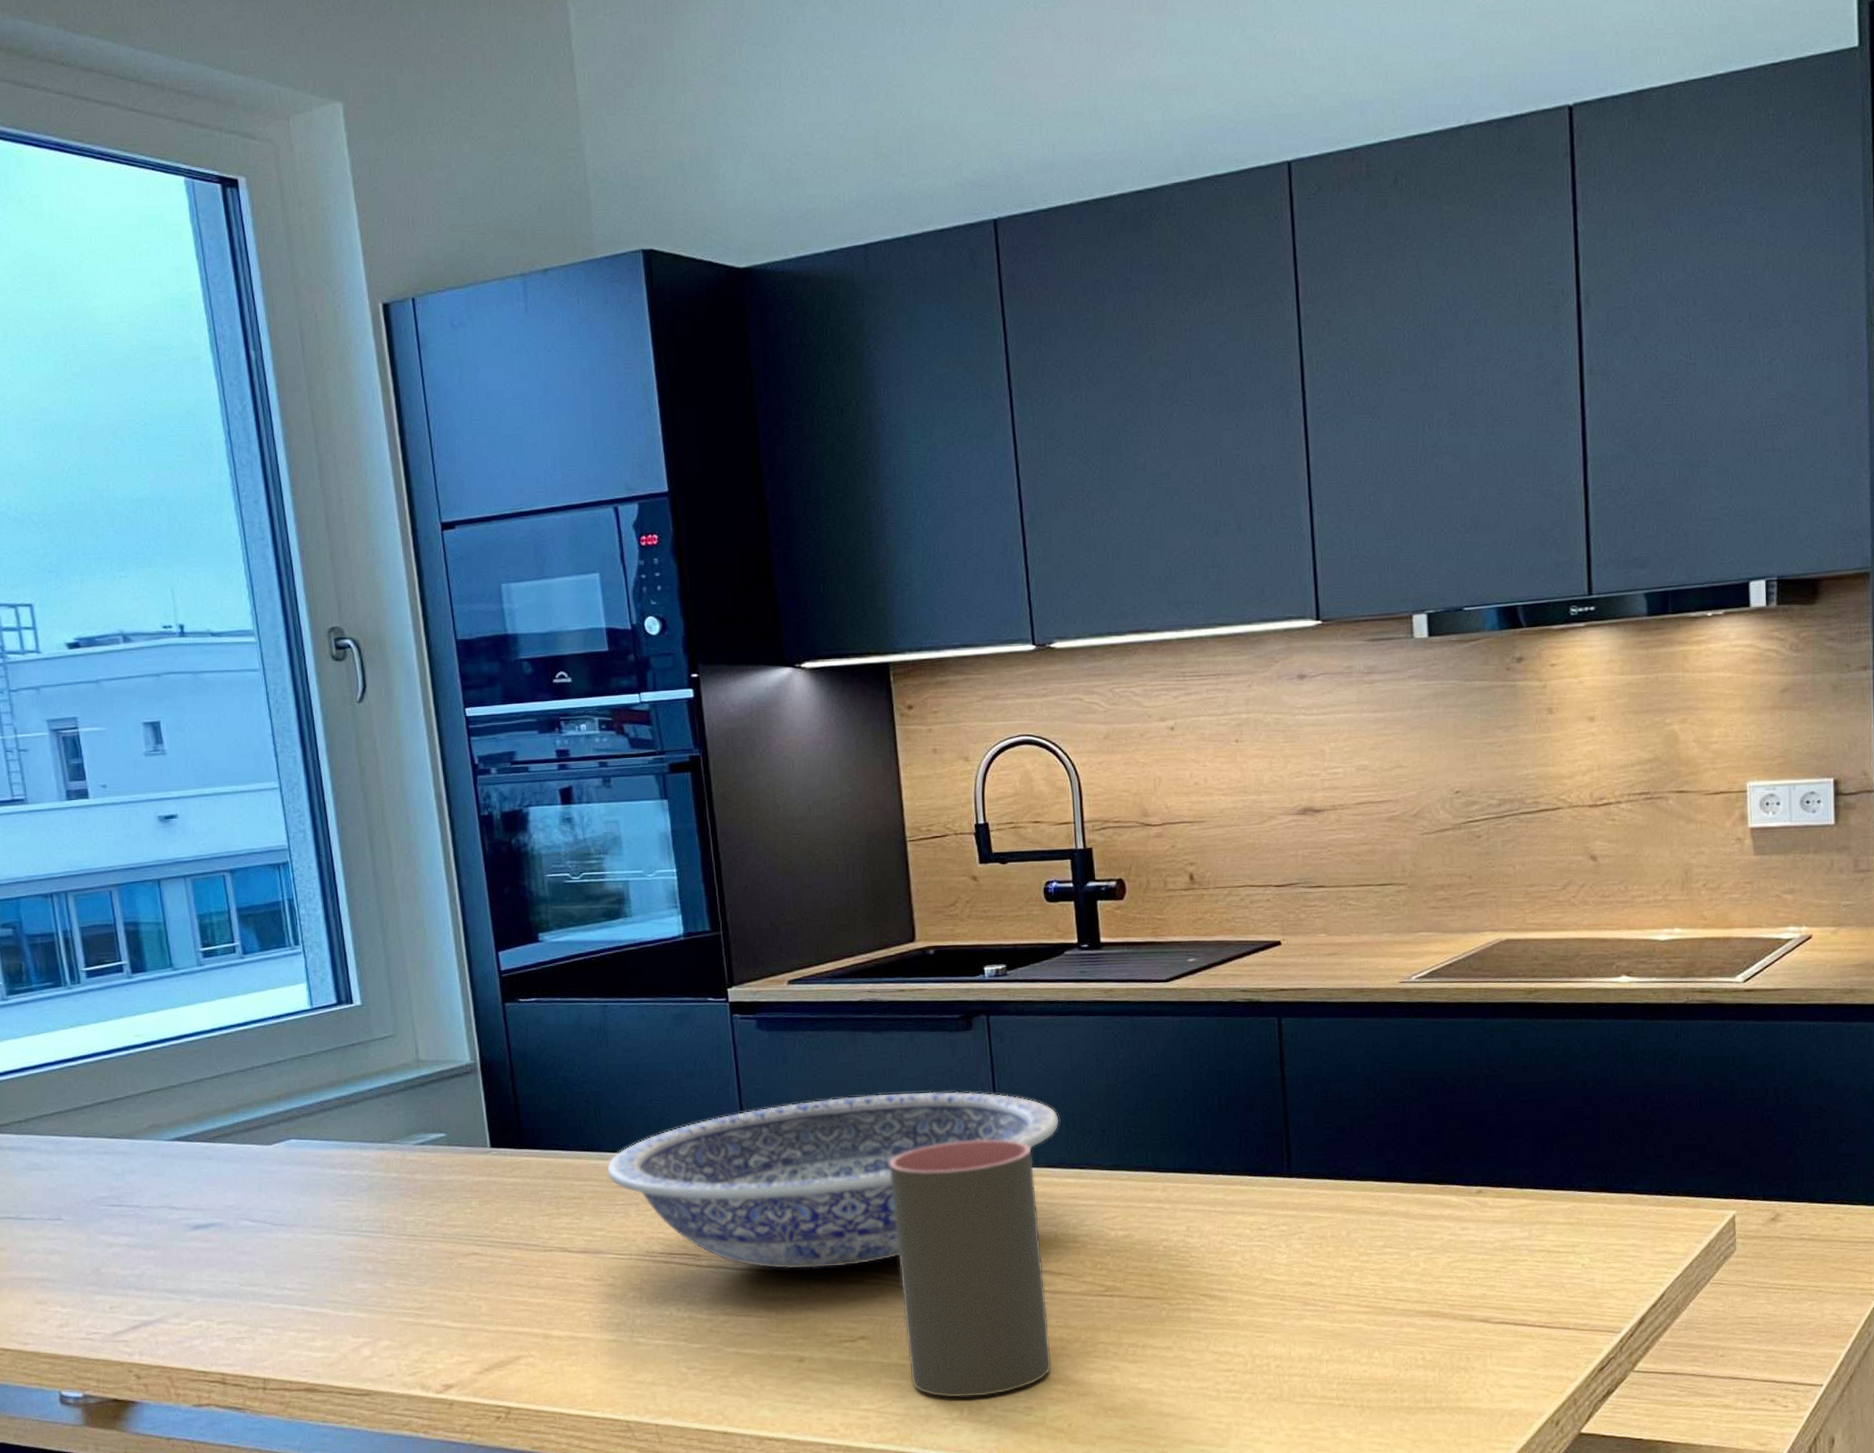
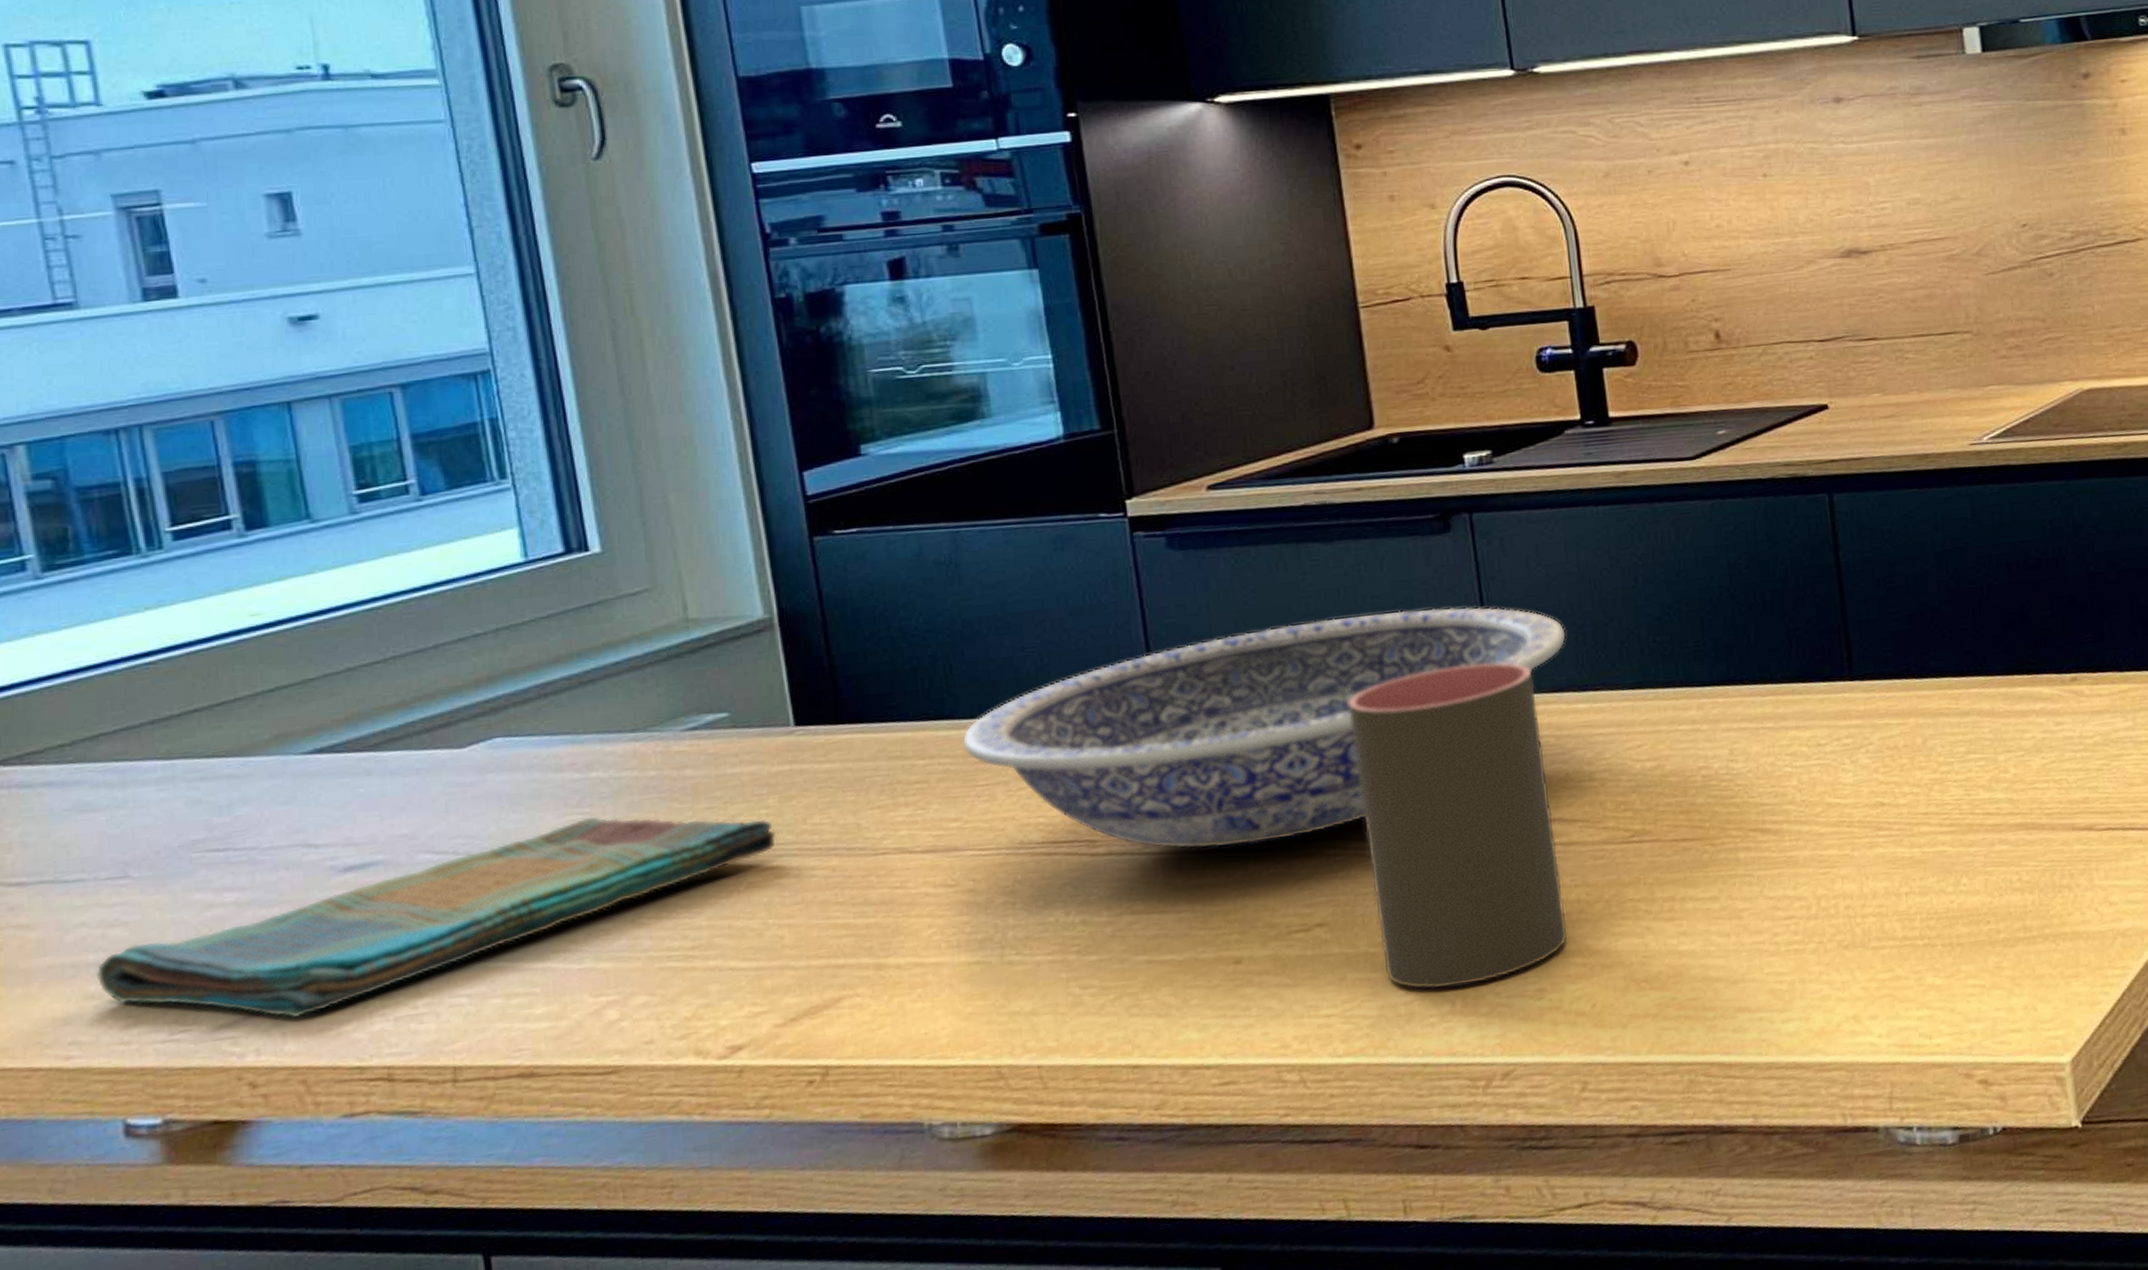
dish towel: none [43,1204,477,1332] -> present [97,816,777,1018]

